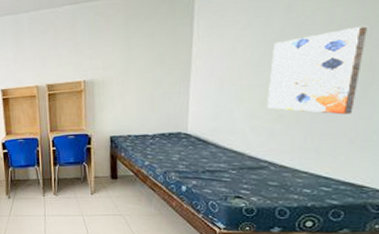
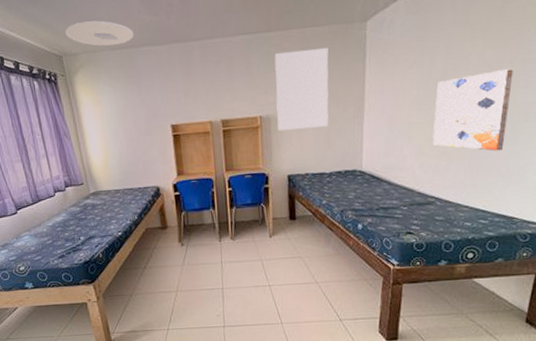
wall art: none [99,12,154,94] -> present [274,47,329,131]

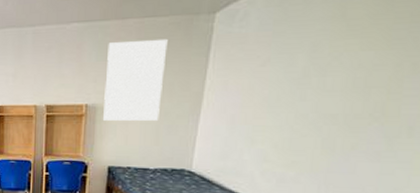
wall art: present [433,69,513,151] -> none [281,74,398,167]

